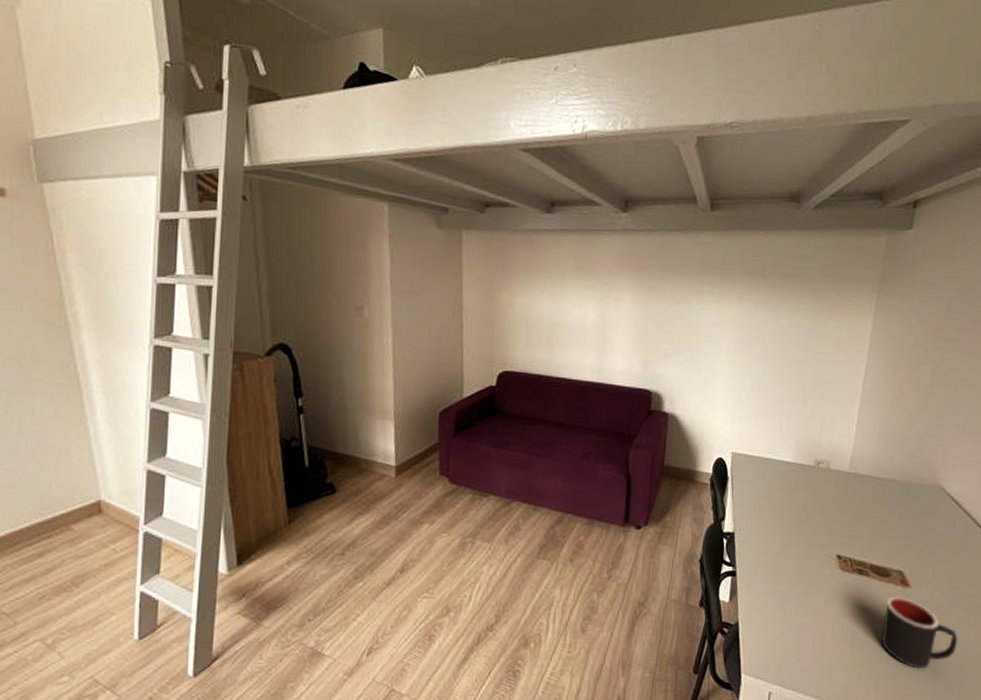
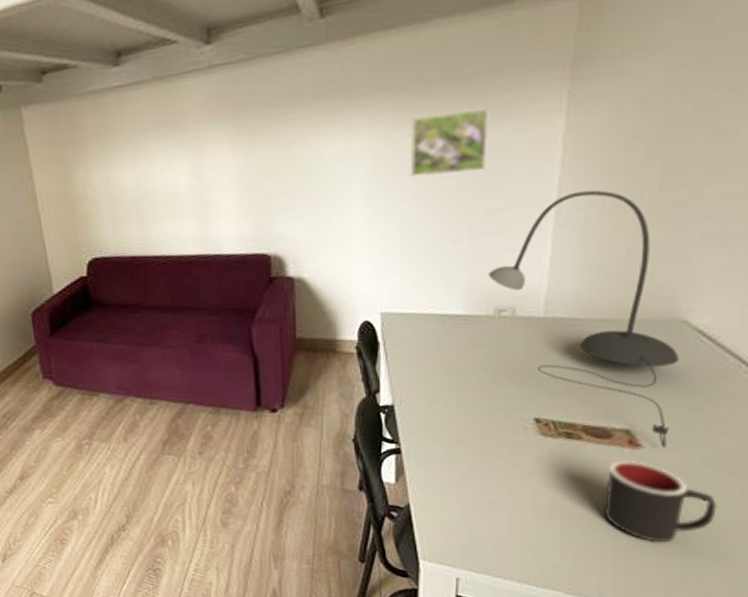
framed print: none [763,299,823,350] -> present [409,107,489,177]
desk lamp: none [812,377,937,588] -> present [488,190,679,448]

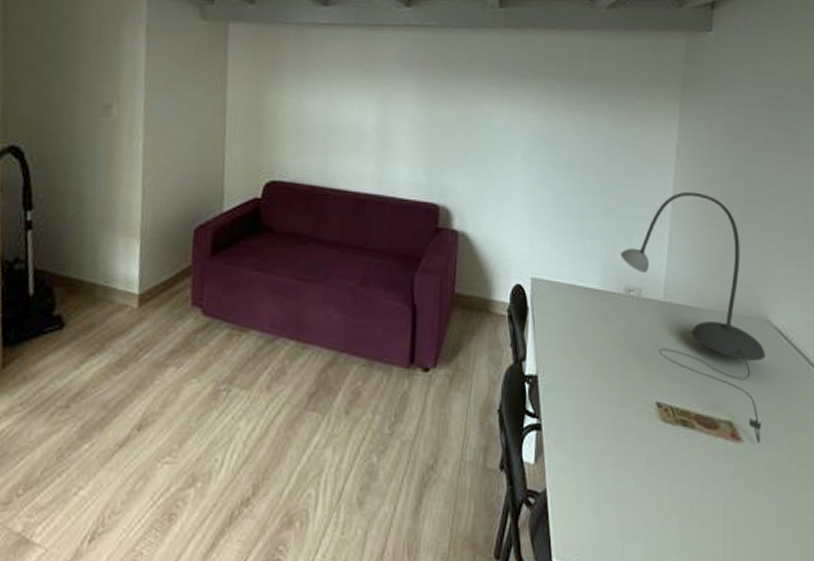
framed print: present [409,107,489,177] -> none [561,103,623,161]
mug: present [602,460,717,543] -> none [713,454,802,547]

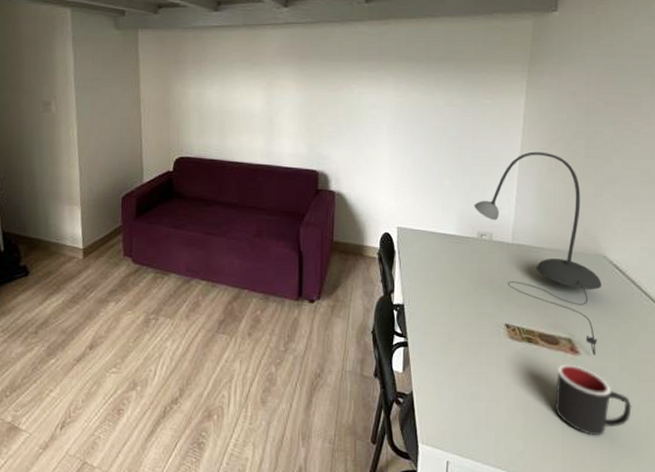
mug: none [713,454,802,547] -> present [554,364,632,436]

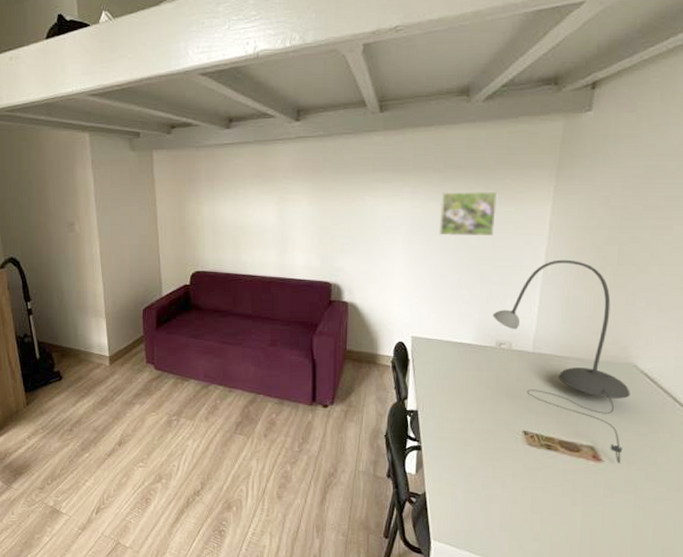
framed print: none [422,82,476,128] -> present [438,191,498,237]
mug: present [554,364,632,436] -> none [572,471,658,541]

